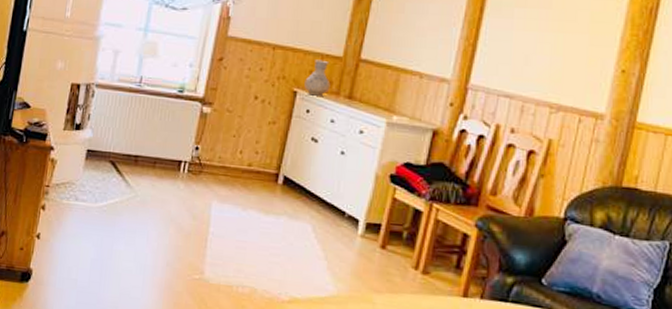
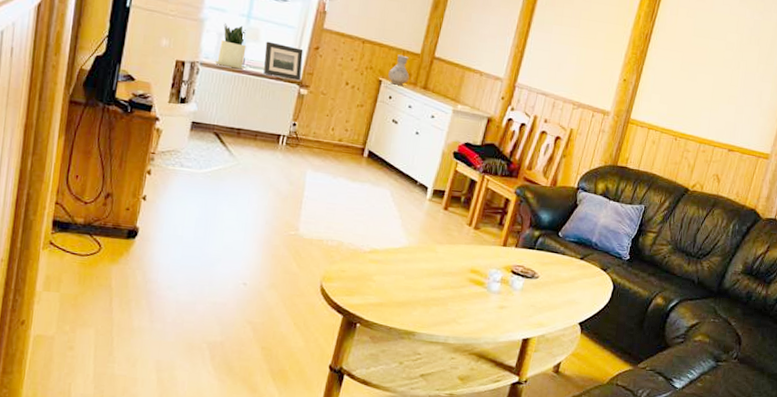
planter: none [110,40,144,89] -> present [214,23,247,70]
picture frame: none [162,56,206,98] -> present [264,41,304,81]

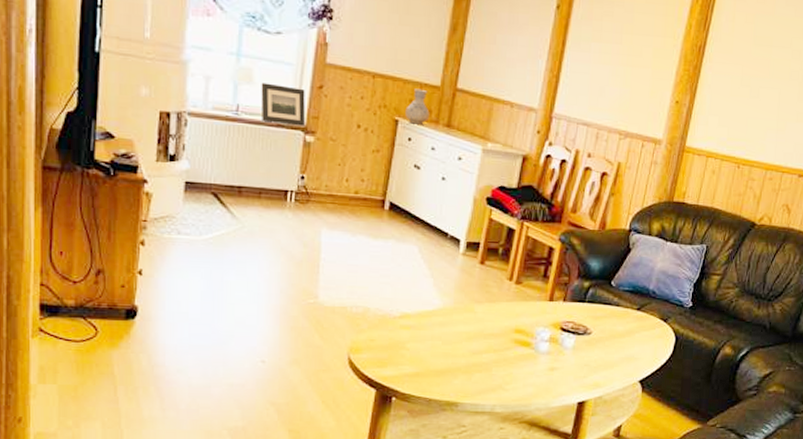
planter: present [214,23,247,70] -> none [204,64,240,118]

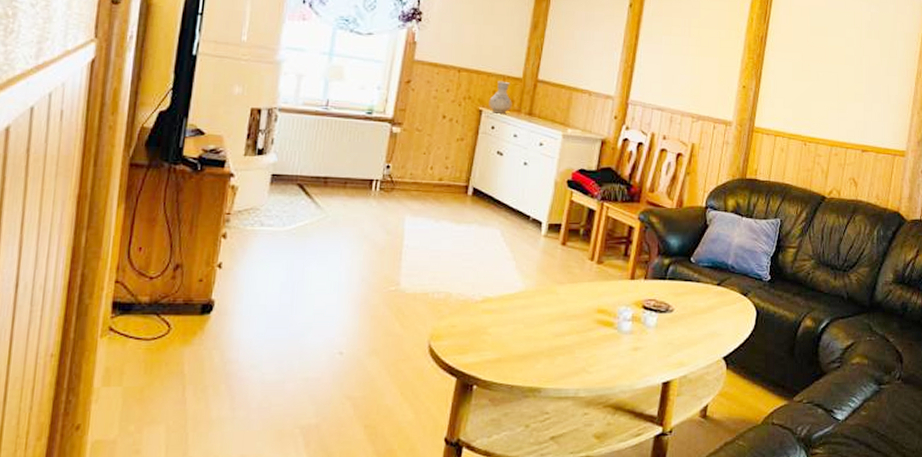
picture frame: present [261,82,305,126] -> none [350,79,394,118]

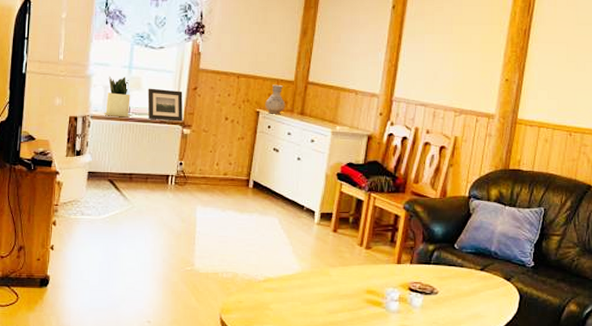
planter: none [294,64,330,112] -> present [103,77,131,118]
picture frame: none [350,79,394,118] -> present [147,88,183,121]

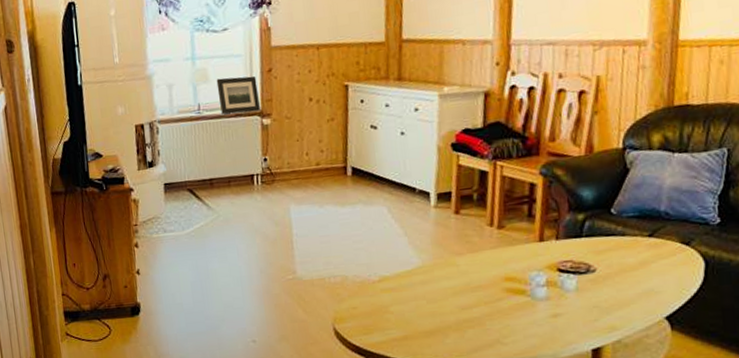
planter: present [103,77,131,118] -> none [171,70,202,119]
vase: present [265,84,286,114] -> none [353,49,379,86]

